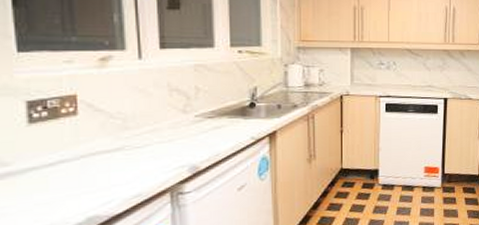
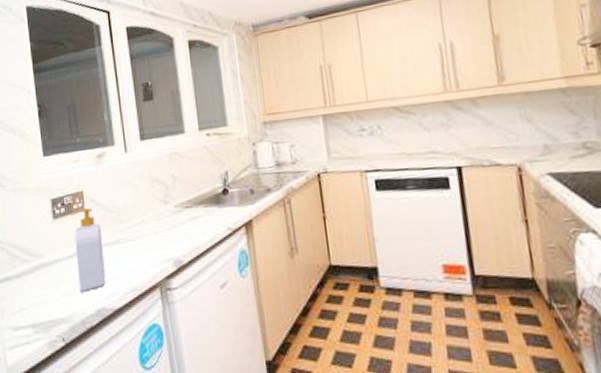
soap bottle: none [58,113,102,201] -> present [72,208,106,292]

